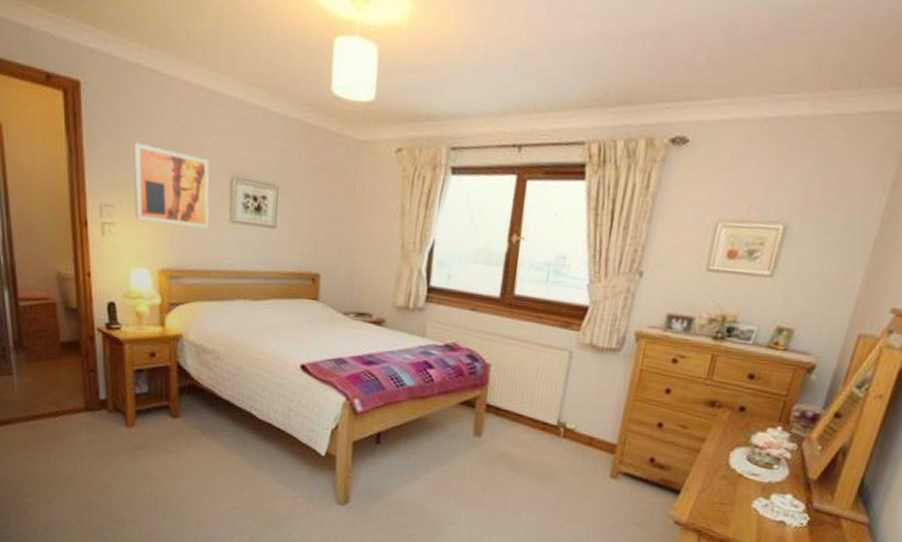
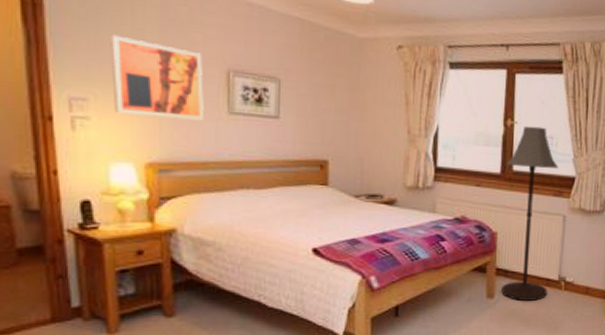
floor lamp: none [490,242,569,446] -> present [501,126,559,301]

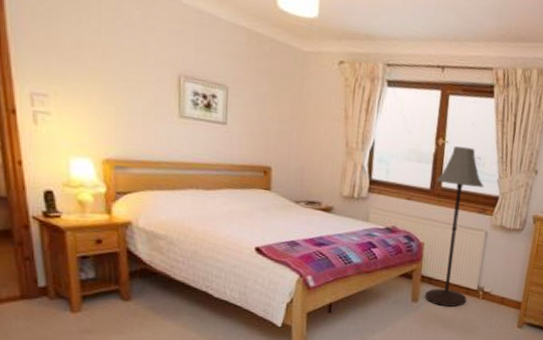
wall art: present [110,34,204,121] -> none [68,33,156,122]

